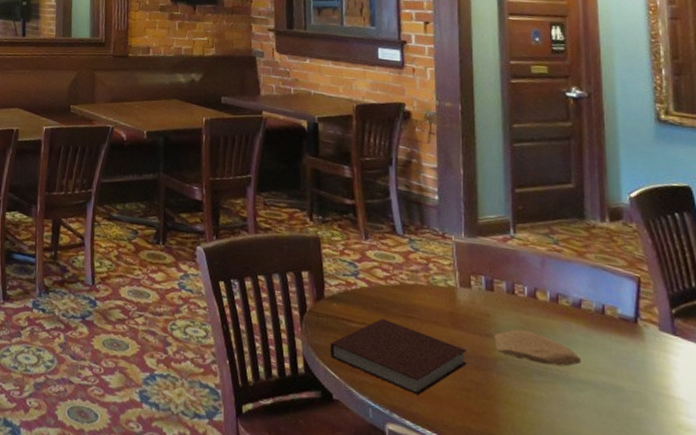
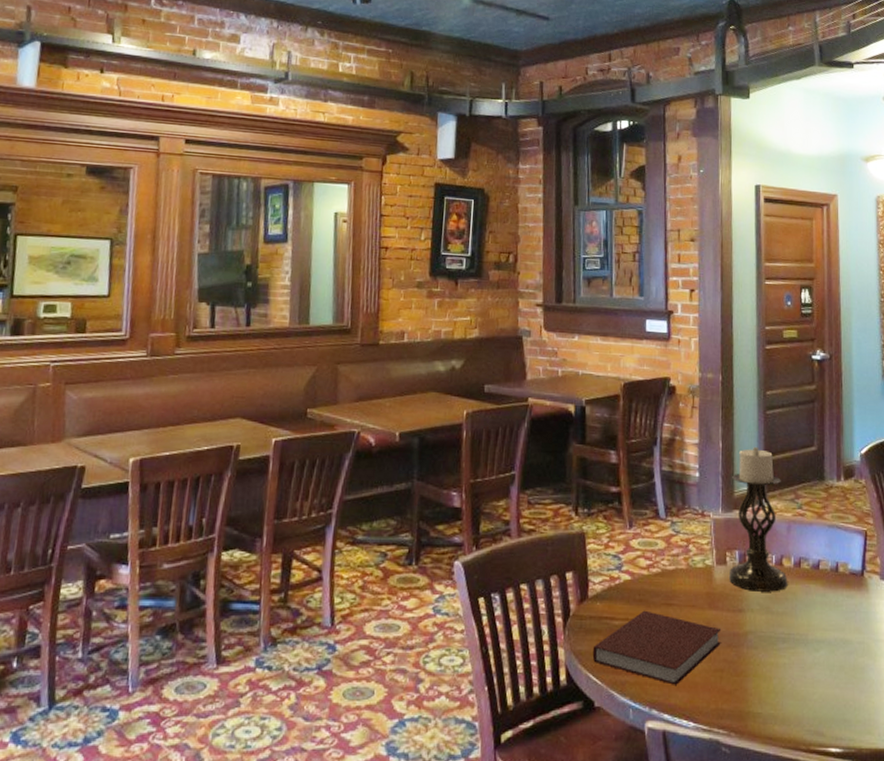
candle holder: none [474,177,543,324] -> present [728,446,788,592]
bread: present [494,329,581,367] -> none [745,599,818,631]

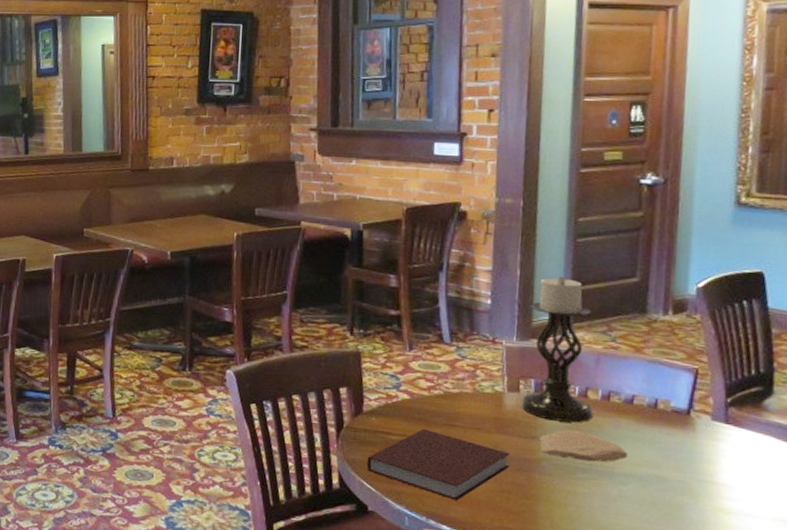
bread: none [745,599,818,631] -> present [539,429,627,462]

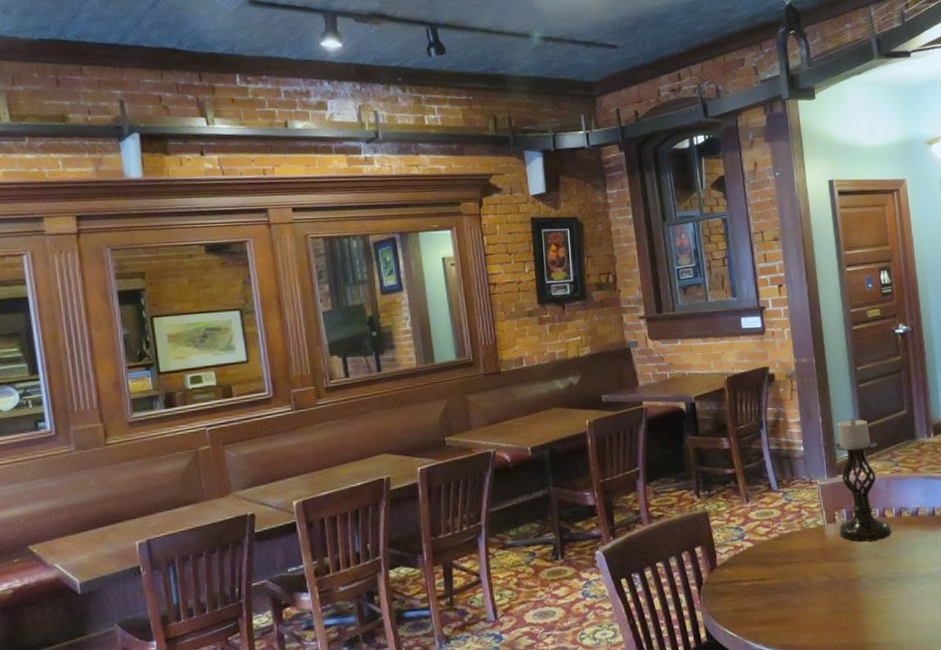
notebook: present [366,428,511,501] -> none [726,570,838,629]
bread: present [539,429,627,462] -> none [856,546,921,572]

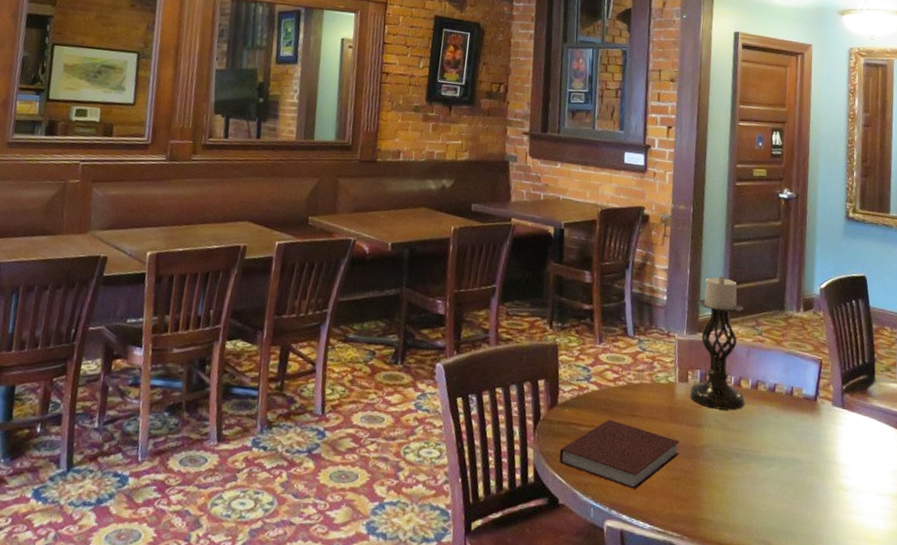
notebook: none [726,570,838,629] -> present [559,419,680,489]

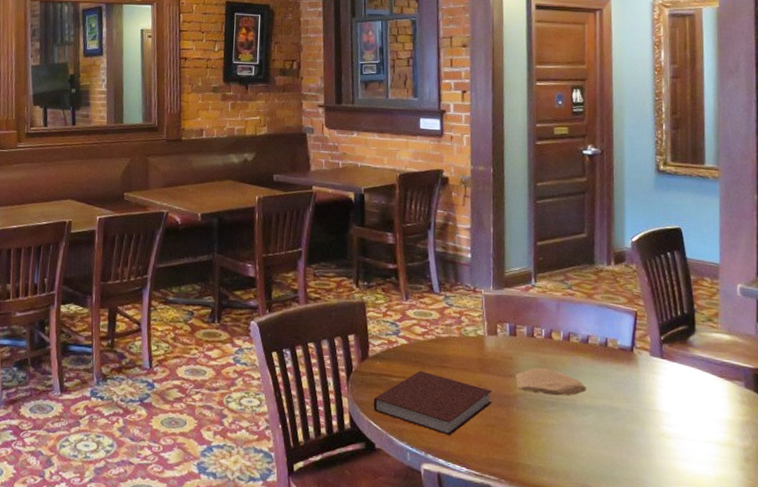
candle holder: present [689,275,745,411] -> none [499,232,557,362]
bread: none [703,416,771,447] -> present [515,367,586,396]

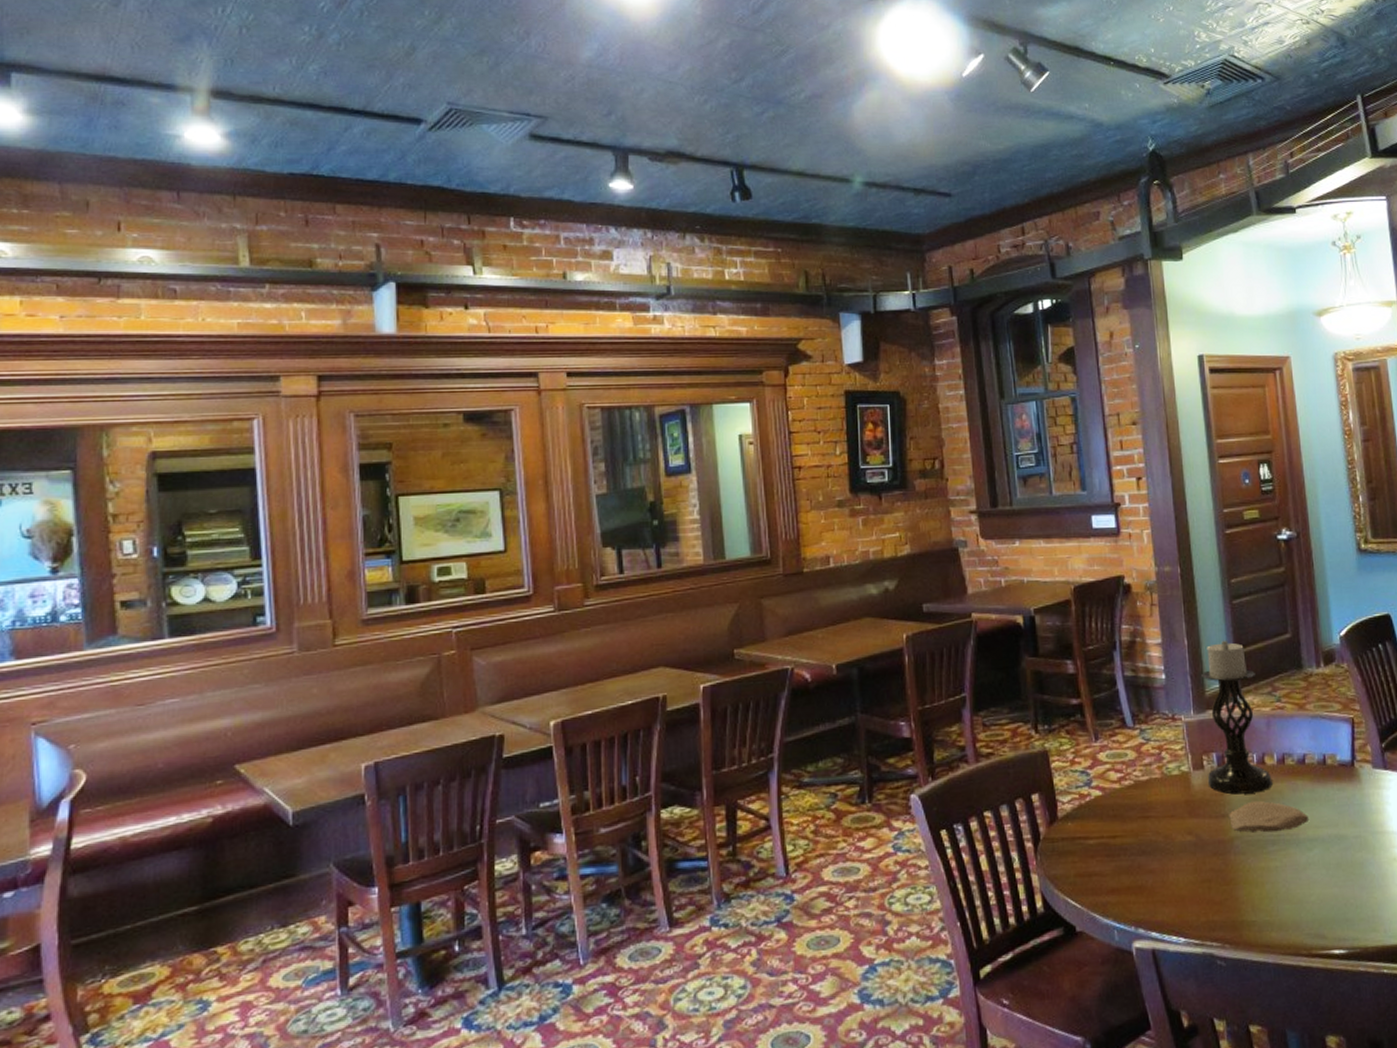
notebook: present [373,370,493,436] -> none [1068,825,1206,901]
candle holder: none [499,232,557,362] -> present [1202,640,1273,794]

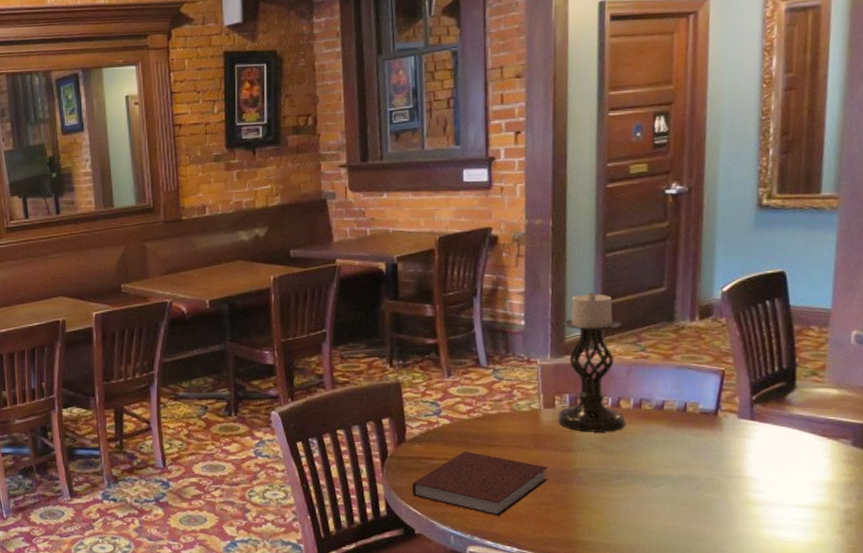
notebook: none [1068,825,1206,901] -> present [411,451,549,516]
bread: present [1229,800,1308,833] -> none [575,439,659,468]

